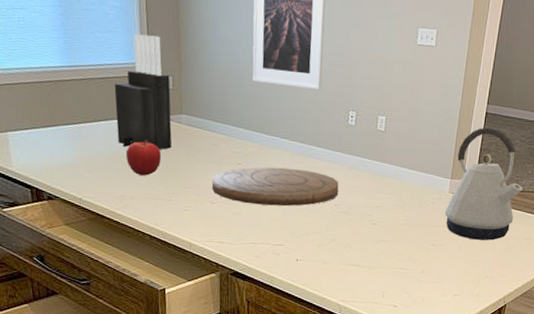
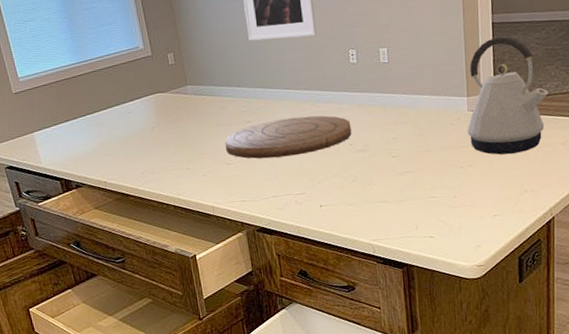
knife block: present [114,34,172,150] -> none [122,18,183,126]
fruit: present [125,139,161,176] -> none [140,115,174,150]

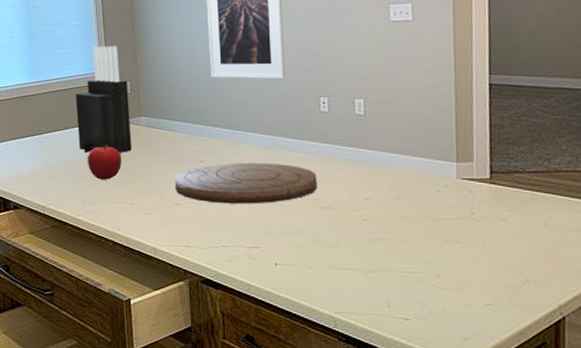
knife block: none [122,18,183,126] -> present [75,46,133,153]
fruit: none [140,115,174,150] -> present [87,144,121,180]
kettle: present [467,36,548,155] -> none [455,100,558,235]

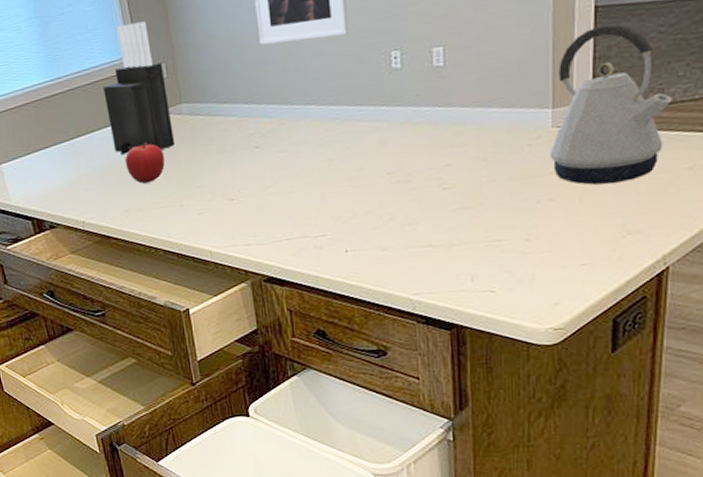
cutting board: present [174,162,318,204] -> none [226,137,391,193]
kettle: none [455,100,558,235] -> present [549,23,672,185]

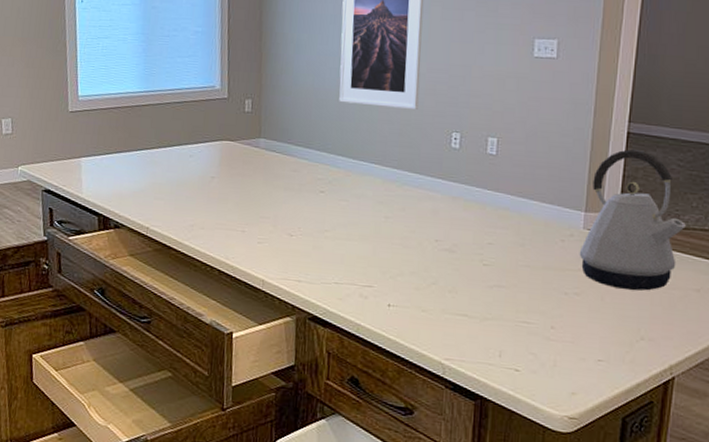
knife block: present [103,21,176,154] -> none [190,57,249,176]
fruit: present [125,141,165,184] -> none [198,165,236,204]

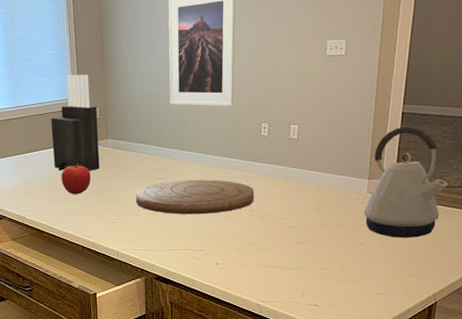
knife block: none [190,57,249,176] -> present [51,74,100,171]
fruit: none [198,165,236,204] -> present [61,163,91,194]
cutting board: none [290,195,441,241] -> present [135,179,255,215]

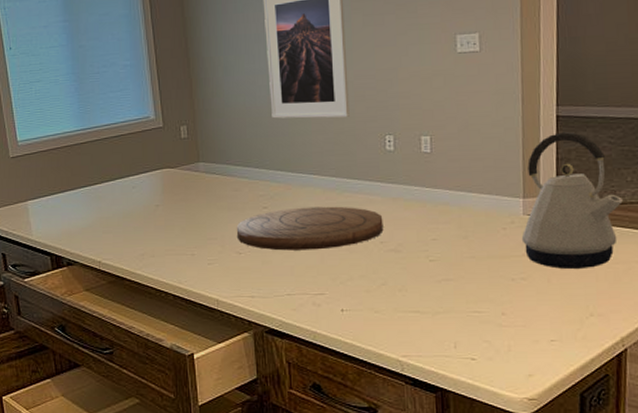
knife block: present [51,74,100,171] -> none [129,87,191,203]
fruit: present [61,163,91,194] -> none [143,193,180,231]

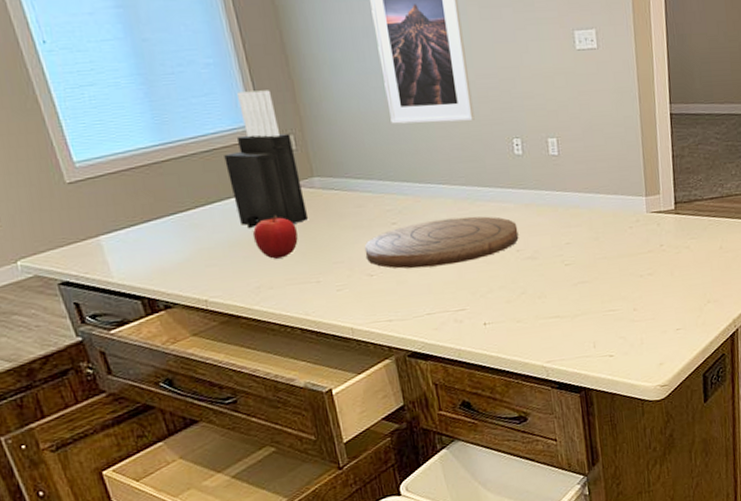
knife block: none [129,87,191,203] -> present [224,90,309,228]
fruit: none [143,193,180,231] -> present [252,214,298,259]
kettle: present [521,132,623,270] -> none [646,129,729,262]

